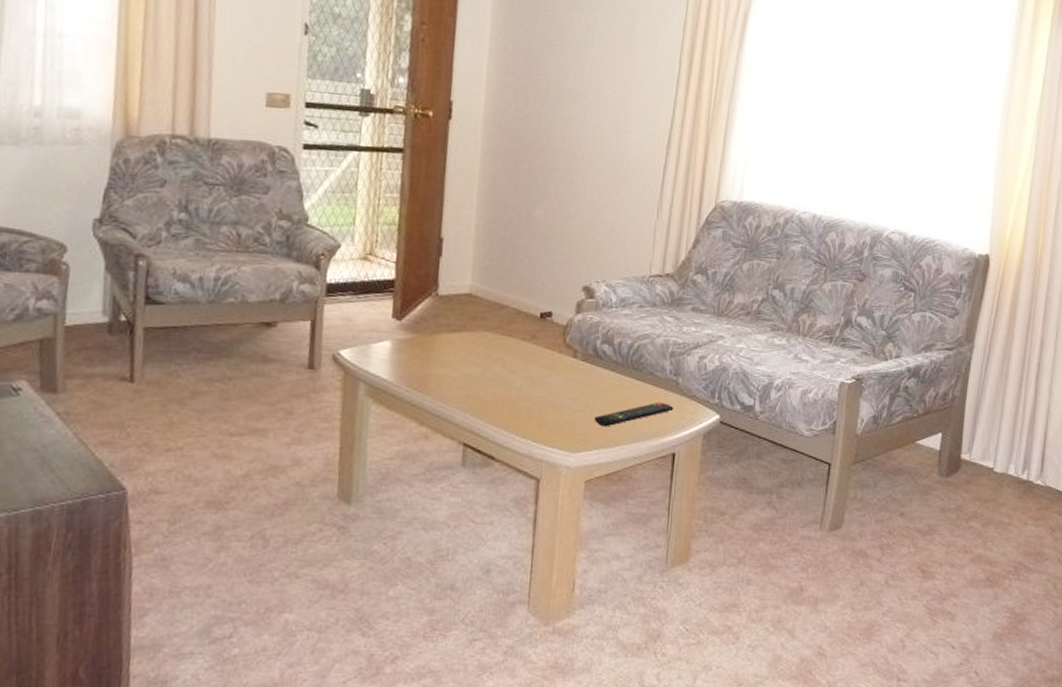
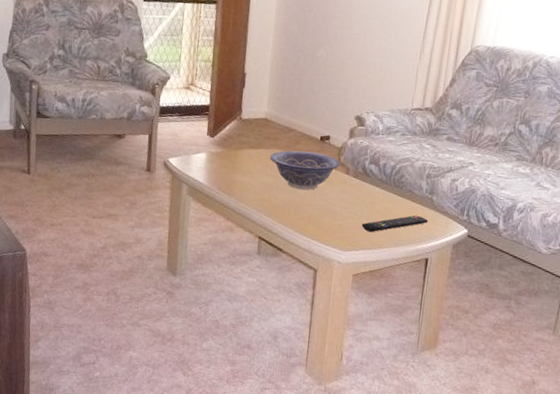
decorative bowl: none [475,331,566,380] -> present [269,150,340,190]

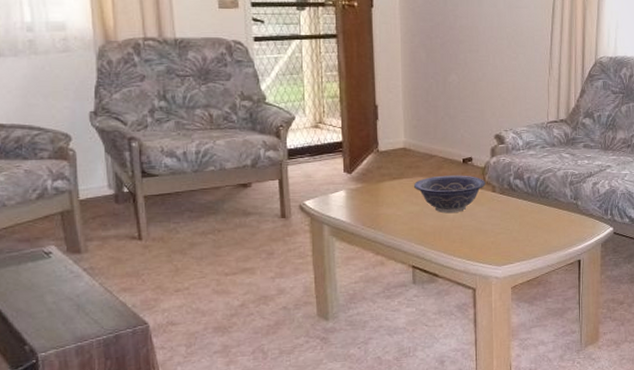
remote control: present [361,215,429,233] -> none [514,221,576,244]

